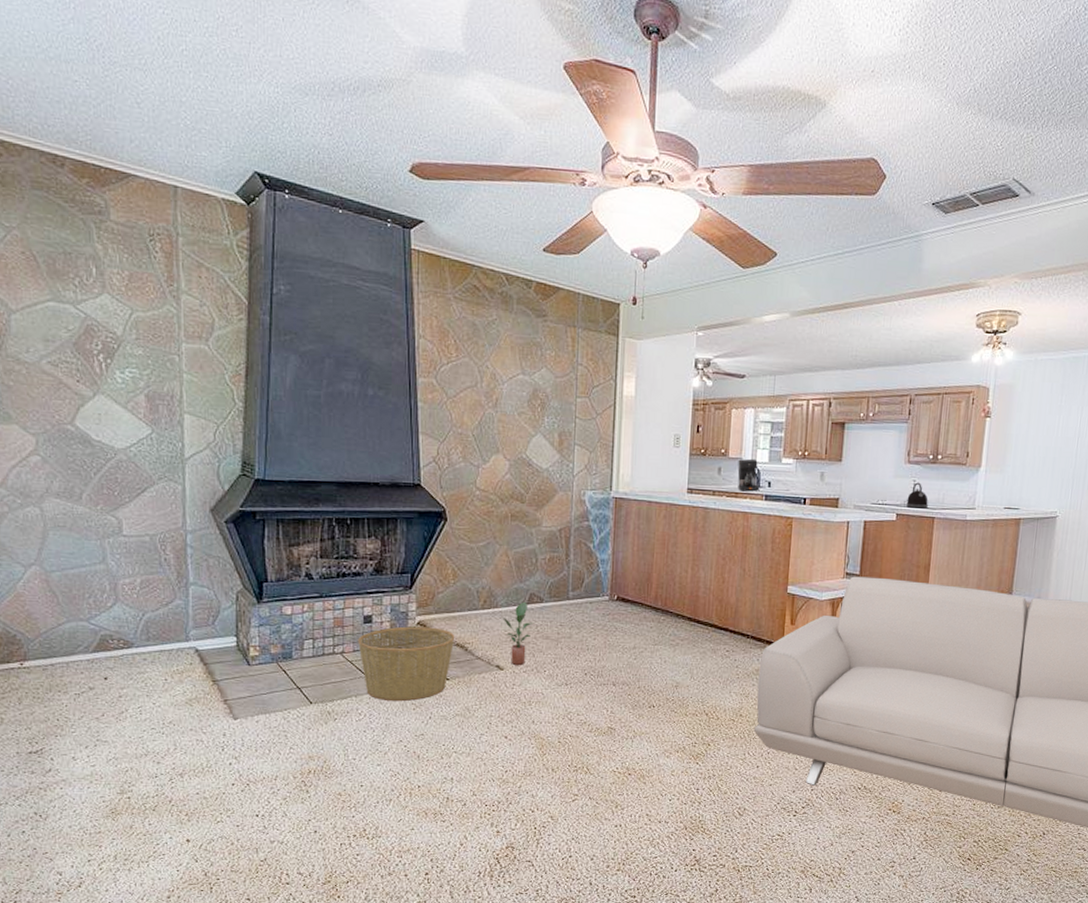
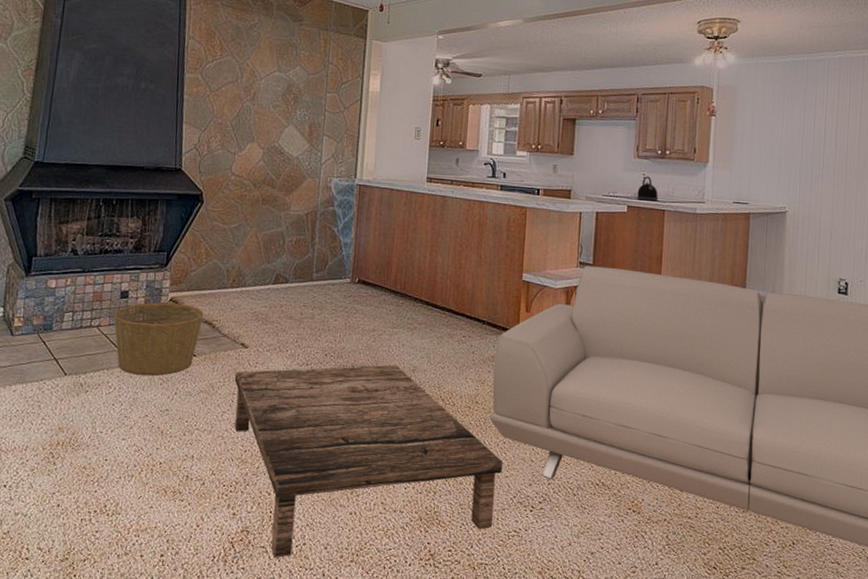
coffee table: none [491,681,767,870] -> present [234,364,503,558]
potted plant: present [502,601,533,666] -> none [249,281,278,345]
coffee maker: present [737,458,760,492] -> none [474,150,496,182]

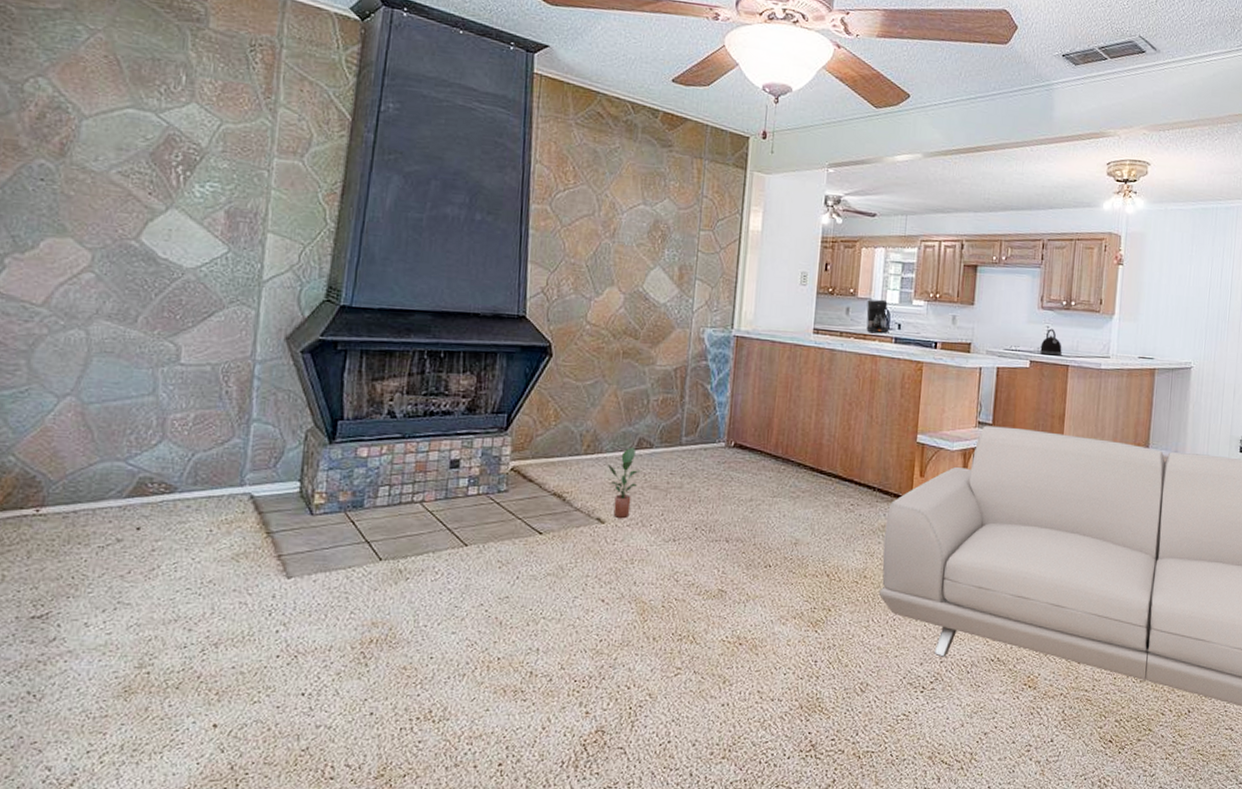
basket: present [113,302,204,376] -> none [441,472,553,559]
coffee table: present [234,364,503,558] -> none [588,537,892,759]
potted plant: none [249,281,278,345] -> present [607,446,641,519]
coffee maker: none [474,150,496,182] -> present [866,299,890,333]

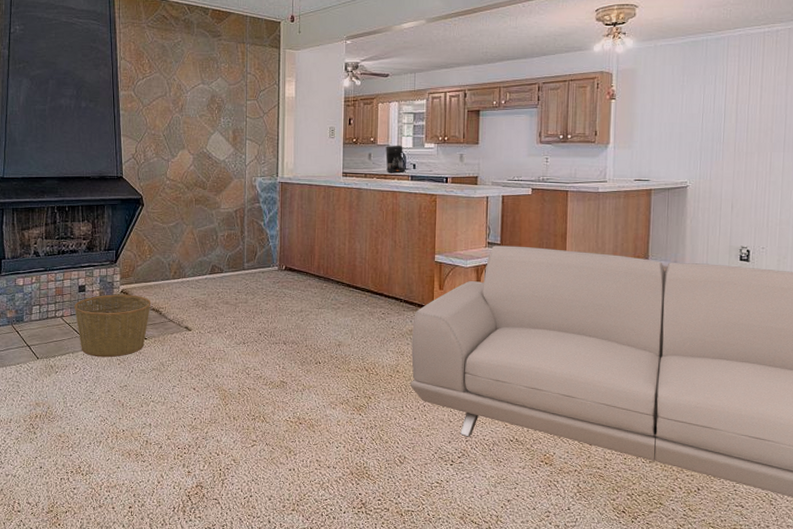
basket: none [441,472,553,559] -> present [74,294,152,358]
potted plant: present [607,446,641,519] -> none [190,272,215,327]
kettle: present [1040,328,1062,356] -> none [541,160,561,183]

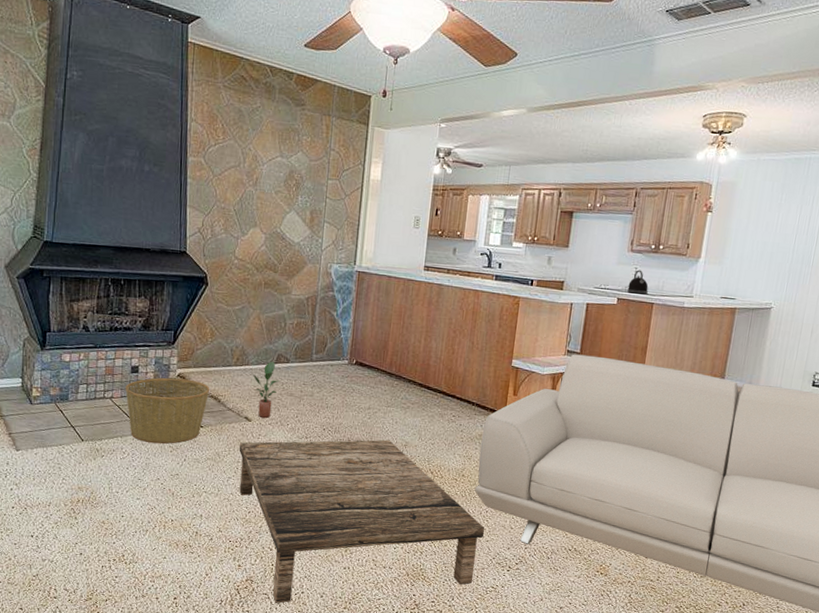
coffee table: none [181,340,423,508] -> present [239,439,484,604]
potted plant: none [190,272,215,327] -> present [252,361,280,419]
coffee maker: present [385,145,406,173] -> none [470,241,491,271]
kettle: none [541,160,561,183] -> present [627,269,649,295]

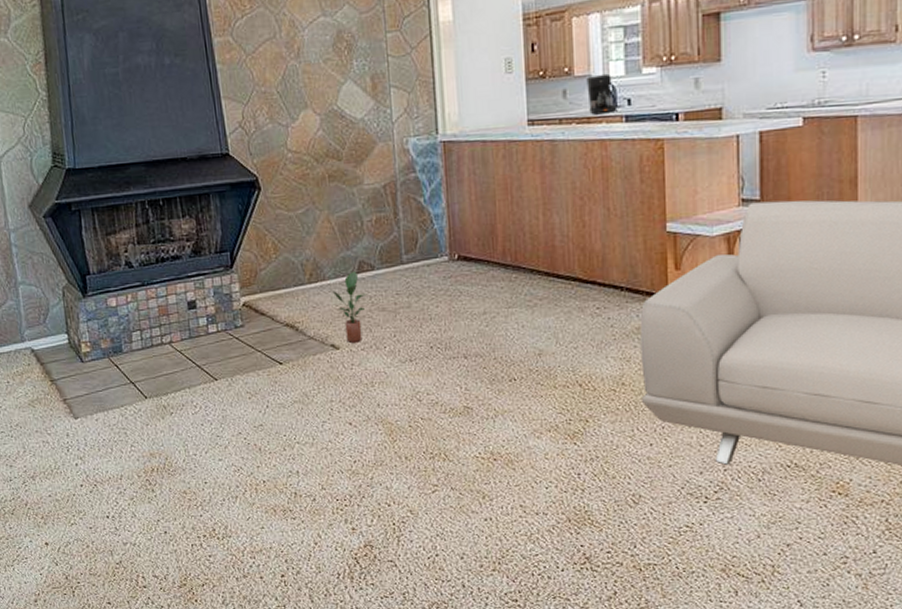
basket: present [125,377,210,444] -> none [184,308,284,391]
coffee table: present [239,439,484,604] -> none [329,350,663,571]
coffee maker: none [470,241,491,271] -> present [586,73,618,115]
kettle: present [627,269,649,295] -> none [816,73,846,108]

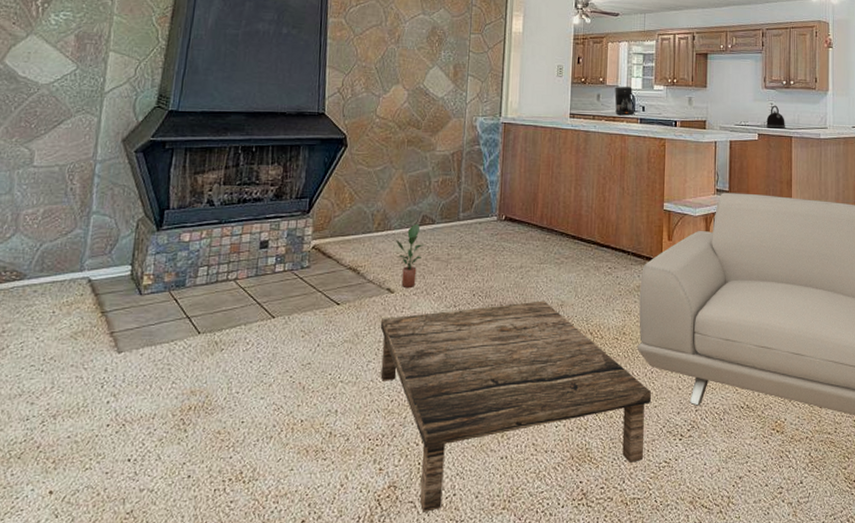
coffee table: none [329,350,663,571] -> present [380,300,651,512]
kettle: none [816,73,846,108] -> present [766,105,785,129]

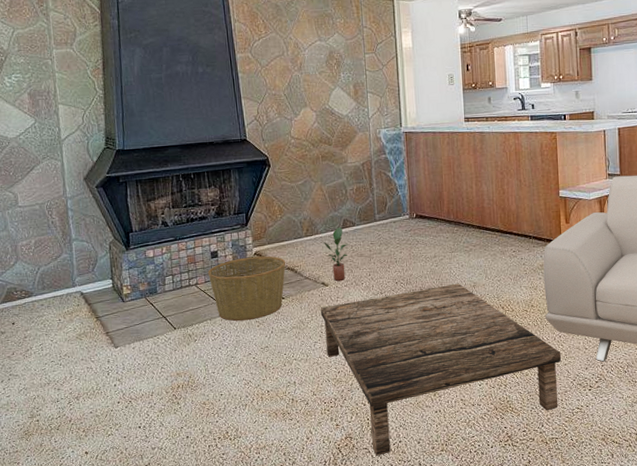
basket: none [252,251,349,329] -> present [208,256,286,321]
coffee maker: present [614,86,635,116] -> none [504,86,525,115]

